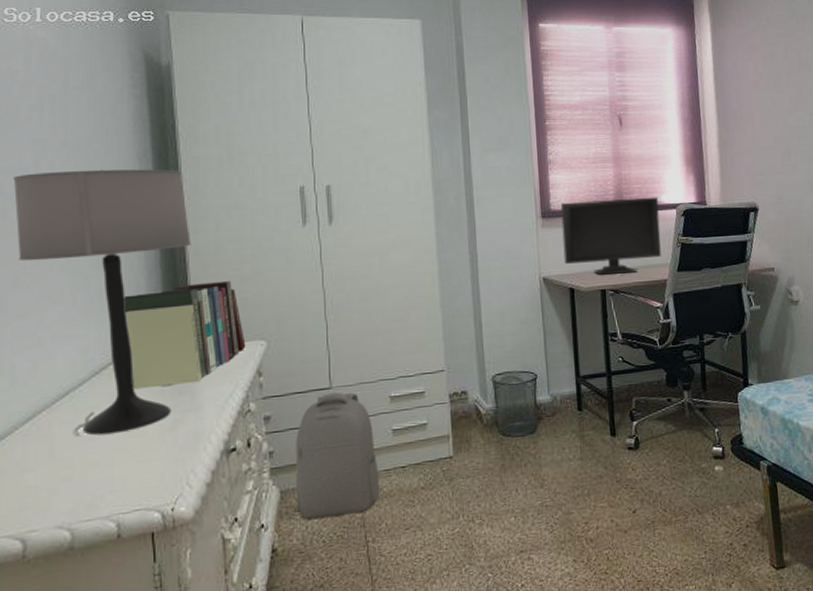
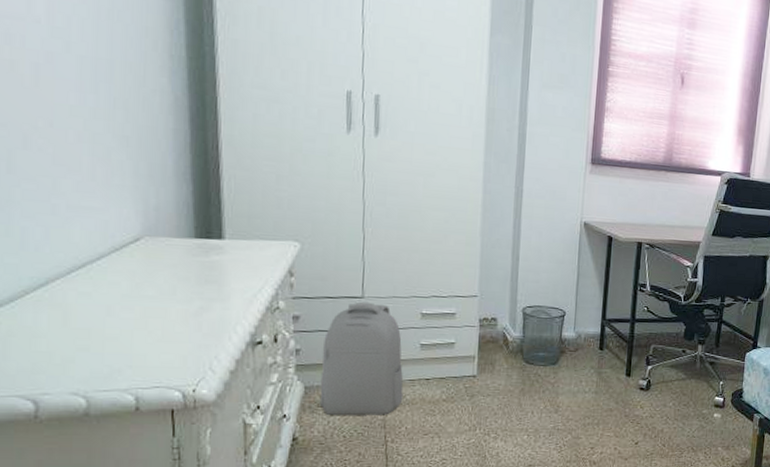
table lamp: present [13,169,192,437] -> none [22,24,226,312]
books: present [124,280,246,390] -> none [148,173,279,274]
computer monitor: present [560,197,661,275] -> none [607,152,705,231]

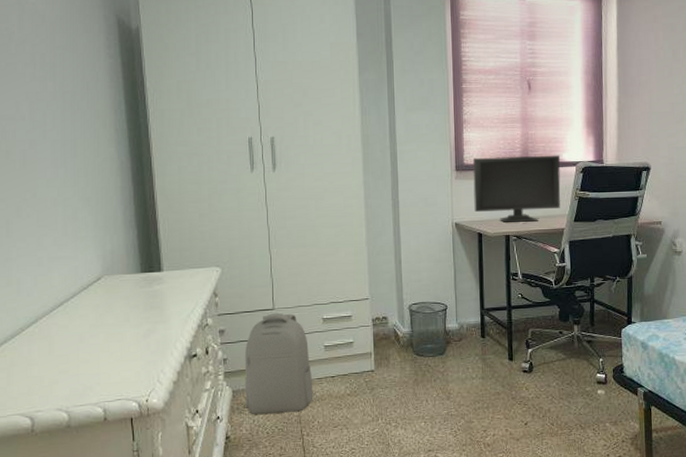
computer monitor: none [607,152,705,231] -> present [473,155,561,222]

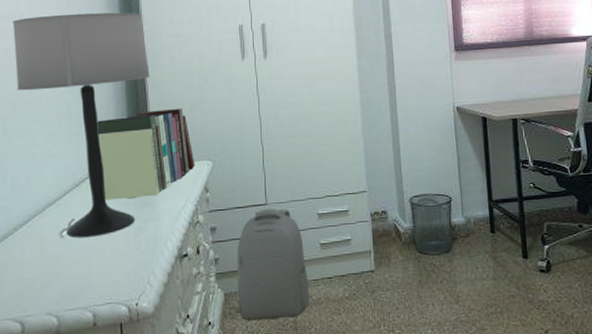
table lamp: none [13,118,159,339] -> present [12,12,151,239]
books: none [105,216,204,303] -> present [97,108,195,200]
computer monitor: present [473,155,561,222] -> none [472,29,572,105]

